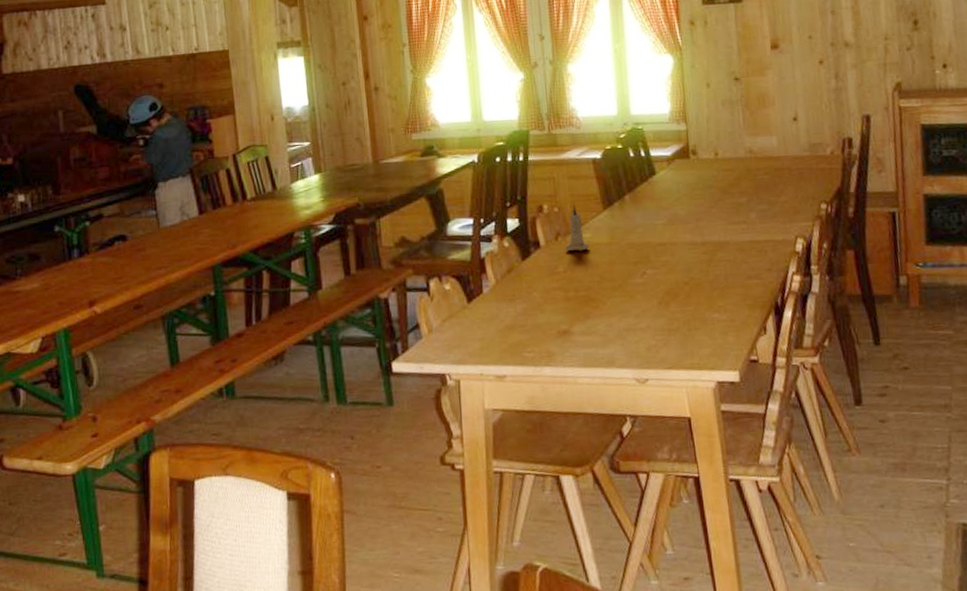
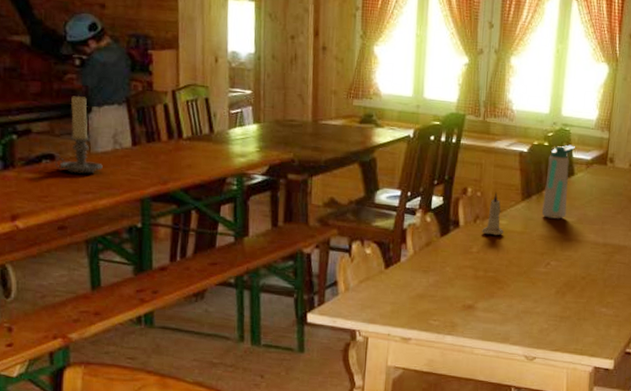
candle holder: none [126,174,173,250] -> present [54,95,103,174]
water bottle: none [625,143,655,224] -> present [542,144,575,219]

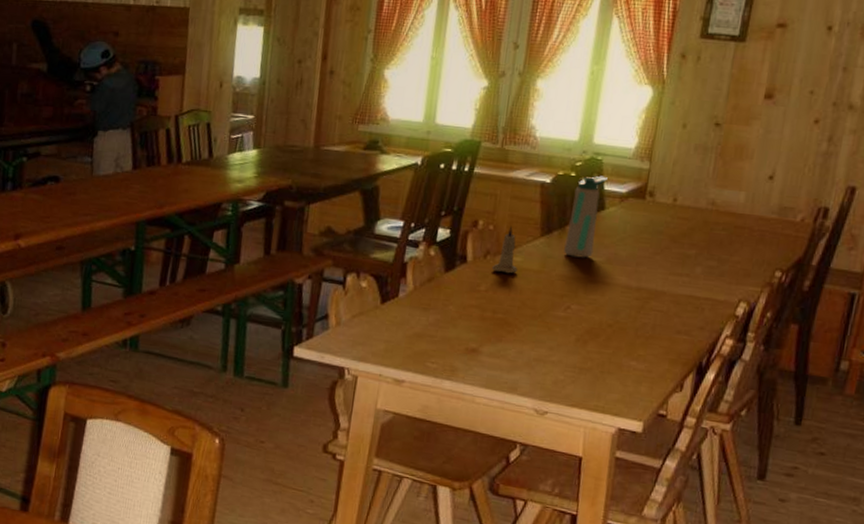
candle holder: present [54,95,103,174] -> none [58,120,103,196]

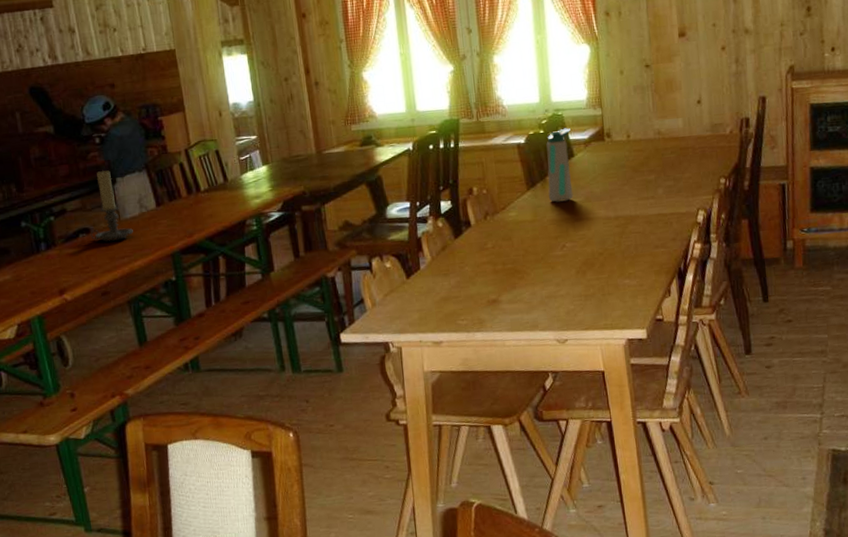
candle holder: none [58,120,103,196] -> present [90,170,133,242]
candle: present [491,225,518,274] -> none [493,186,516,229]

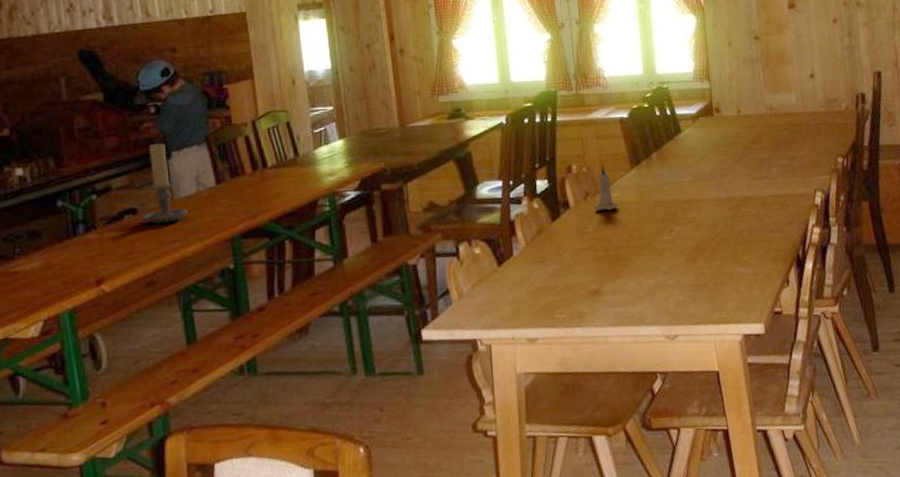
candle: none [493,186,516,229] -> present [593,164,619,211]
water bottle: present [546,128,573,203] -> none [651,102,681,182]

